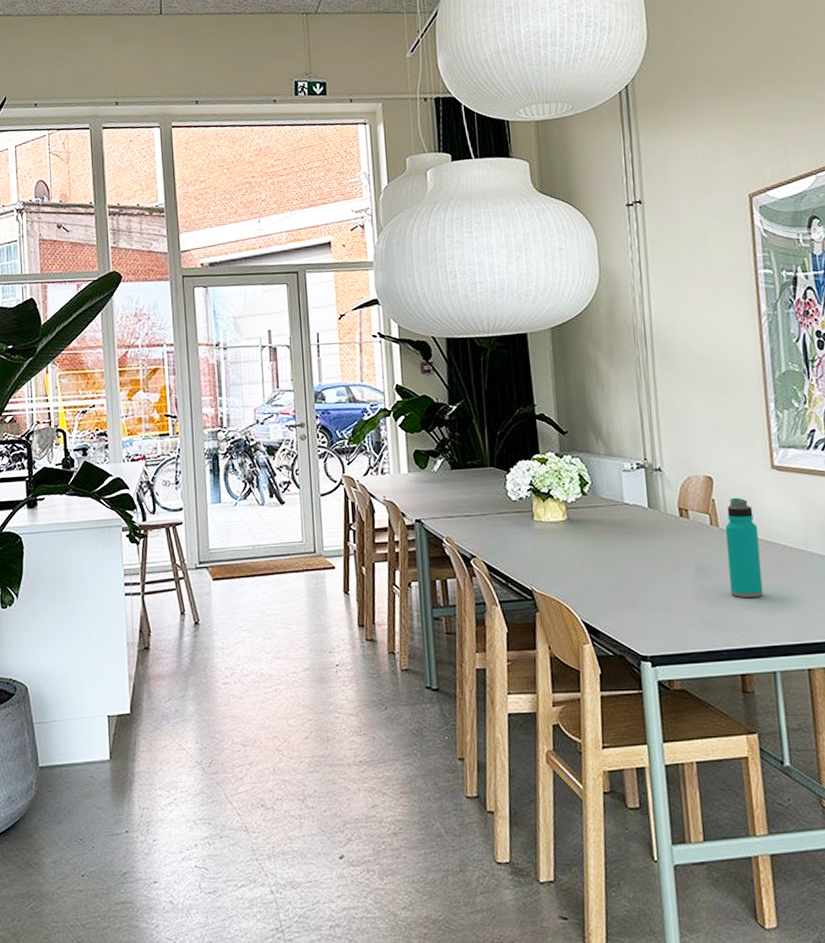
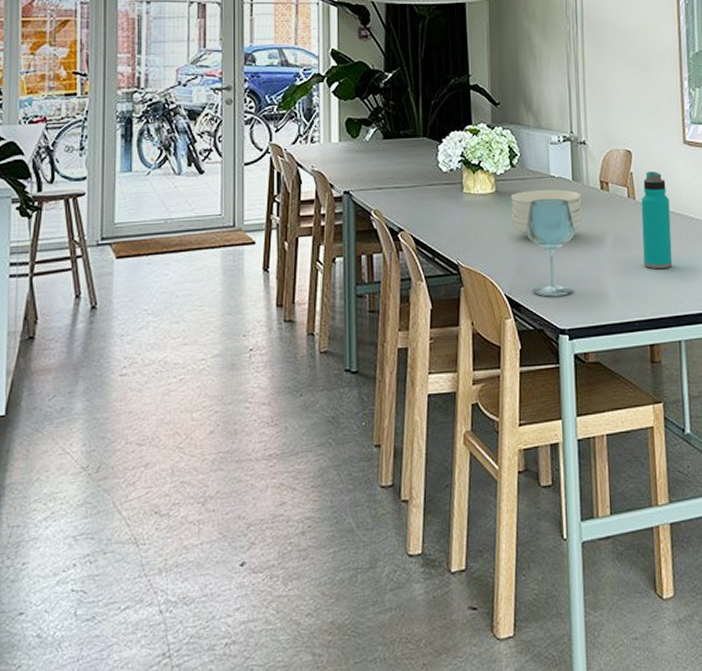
bowl: none [584,517,661,563] -> present [511,189,582,236]
wine glass: none [600,525,654,624] -> present [525,198,576,297]

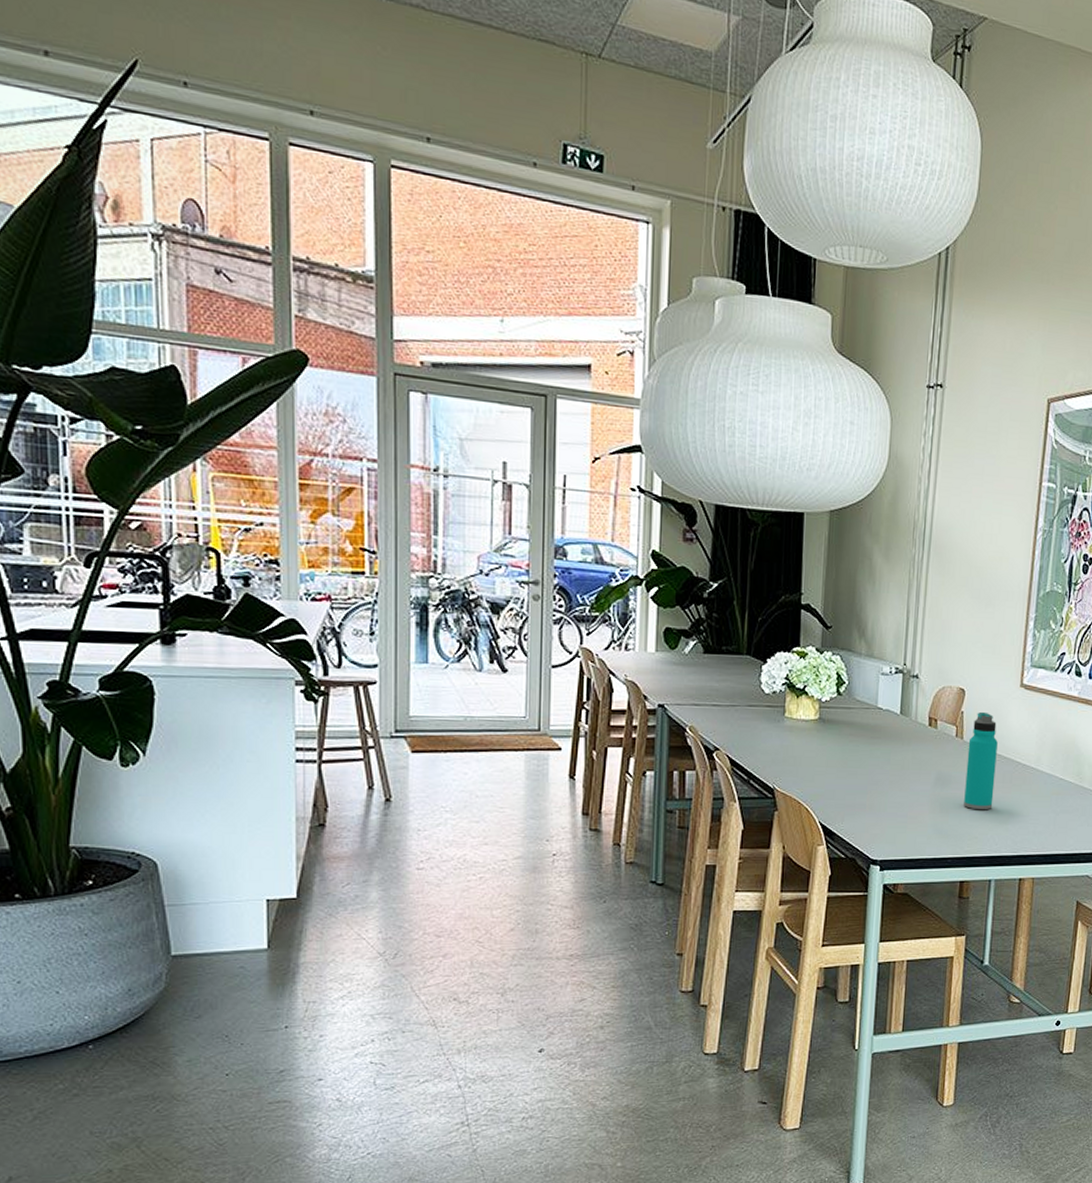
bowl: present [511,189,582,236] -> none [833,721,908,766]
wine glass: present [525,198,576,297] -> none [846,729,898,828]

